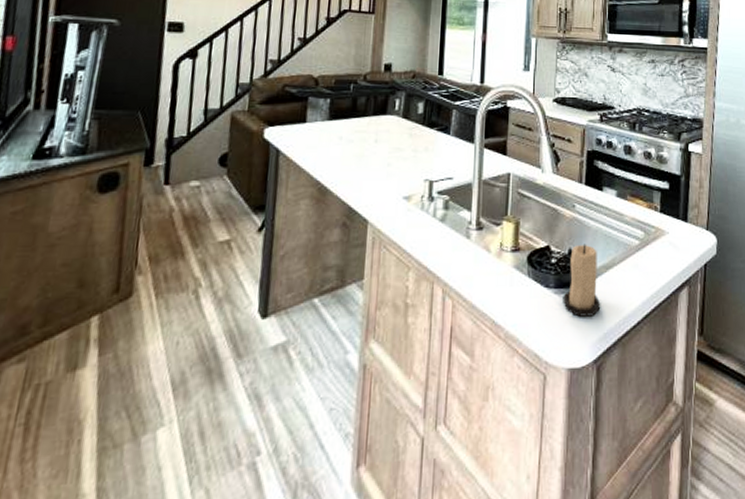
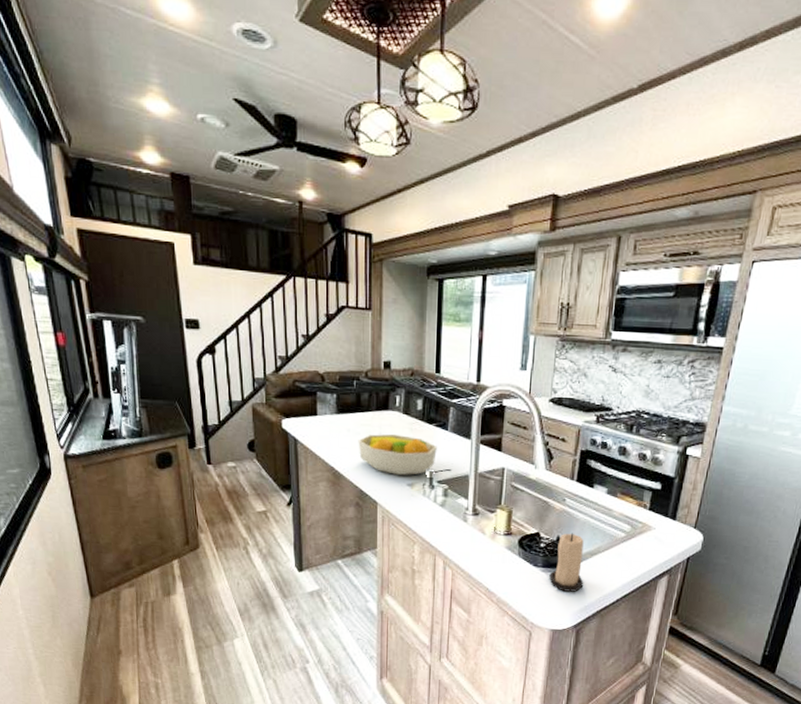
fruit bowl: none [350,140,438,188] -> present [358,433,437,476]

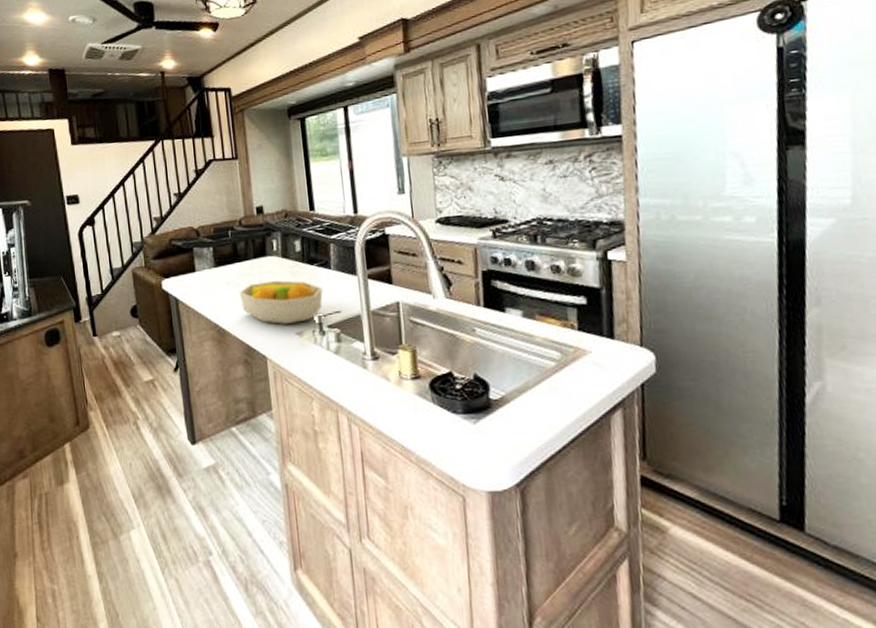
candle: present [549,533,584,592] -> none [473,368,518,442]

